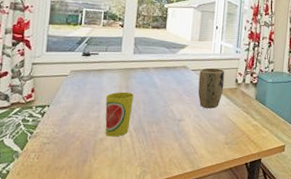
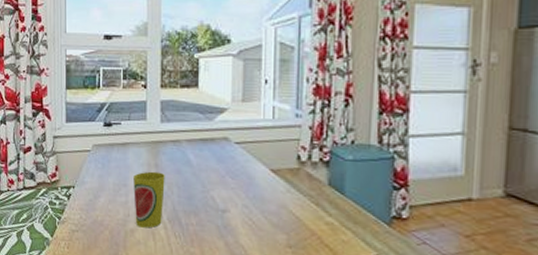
plant pot: present [198,67,225,109] -> none [245,139,281,197]

